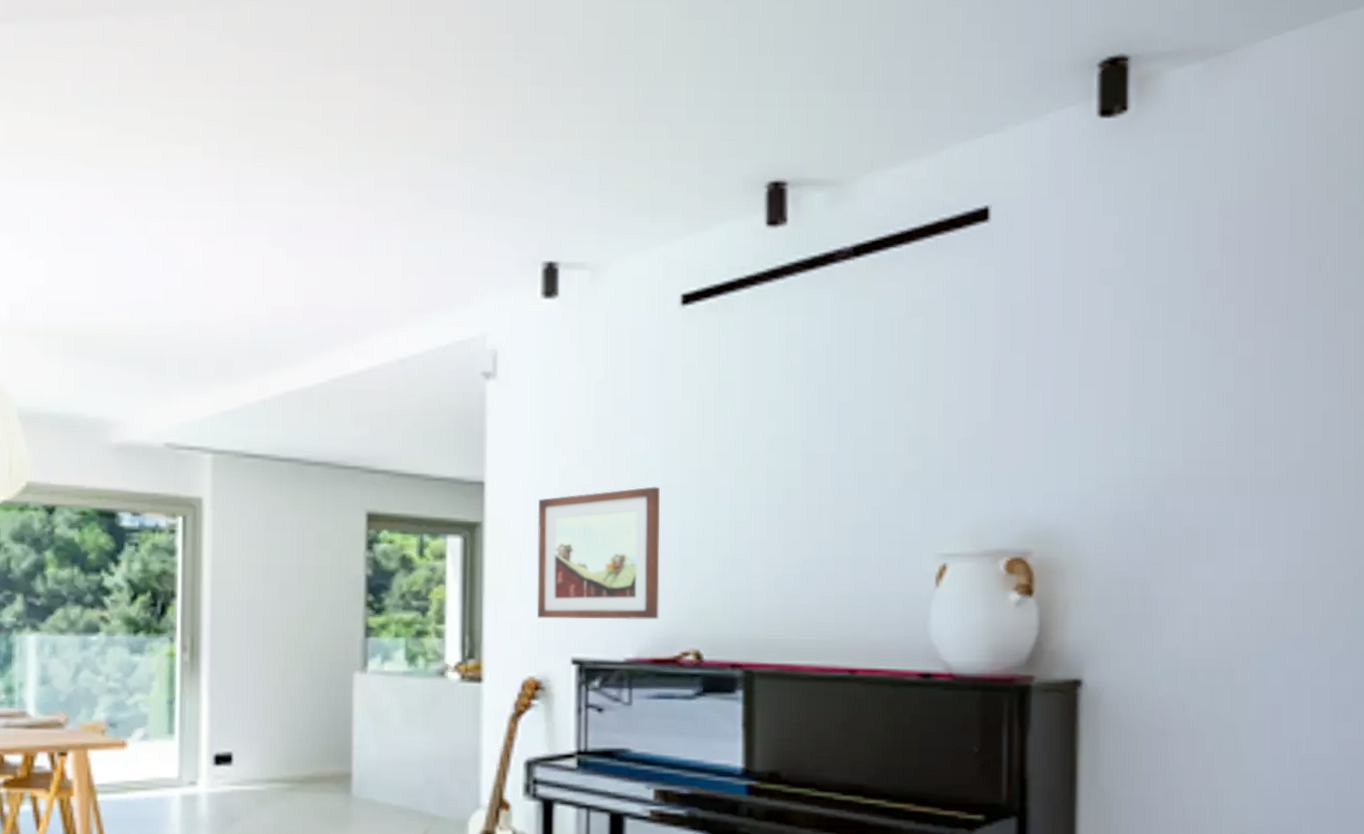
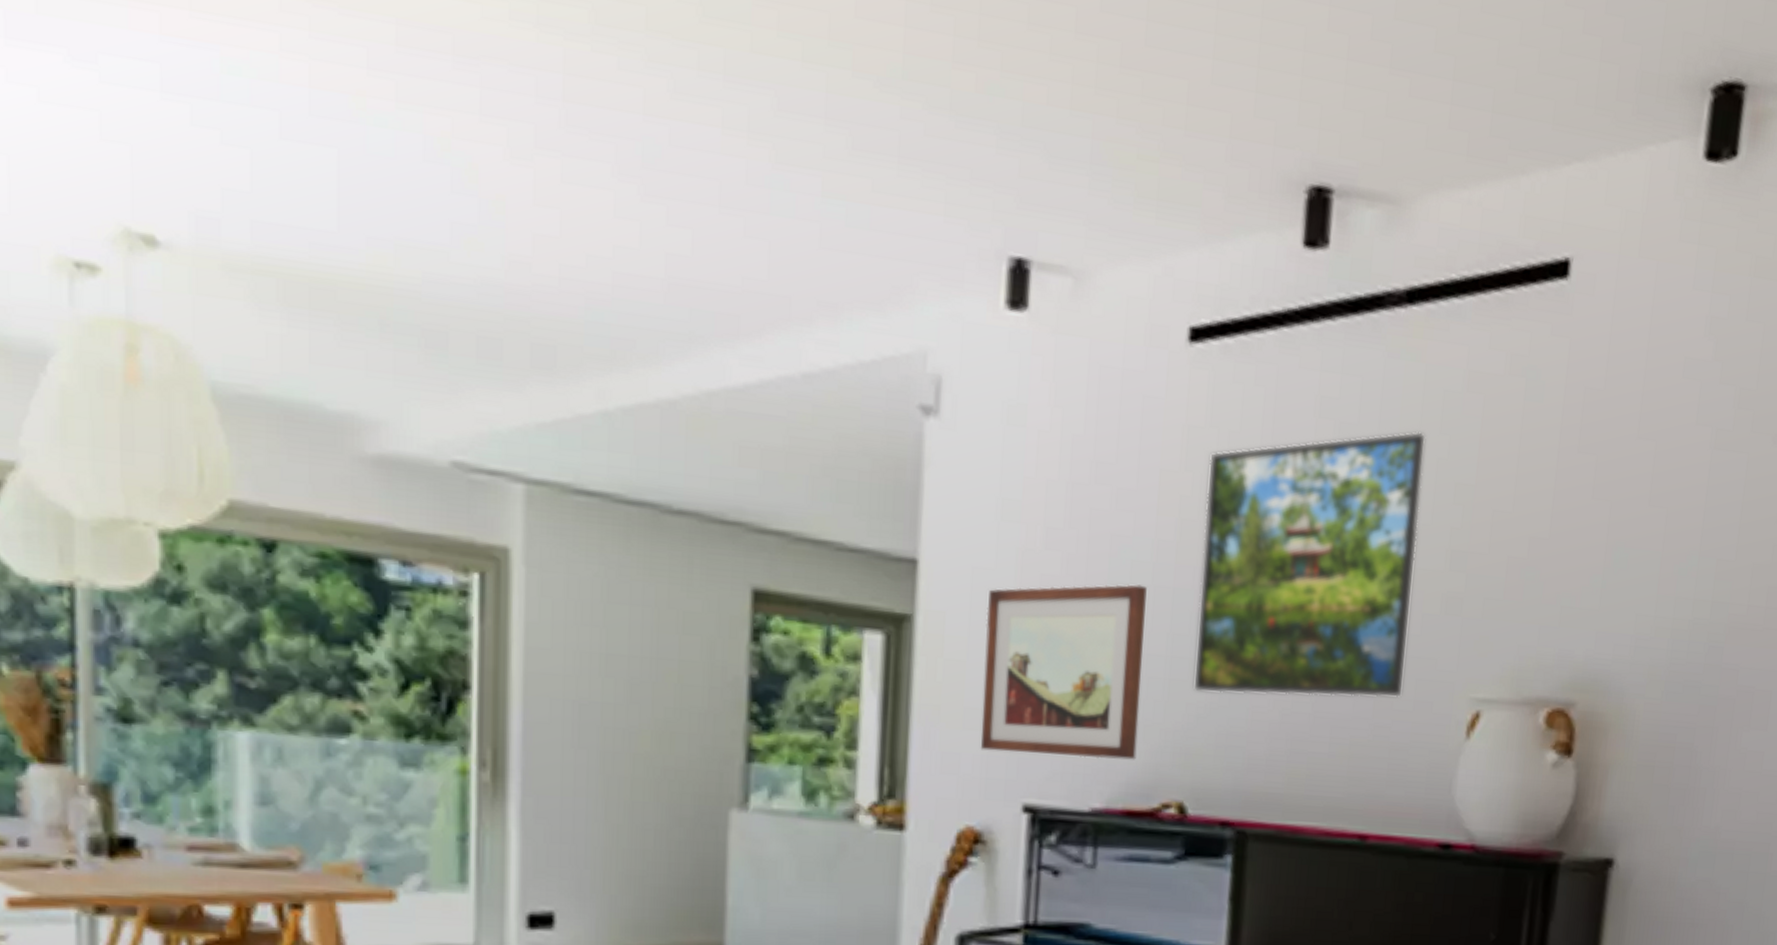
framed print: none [701,351,879,564] -> present [1192,431,1426,698]

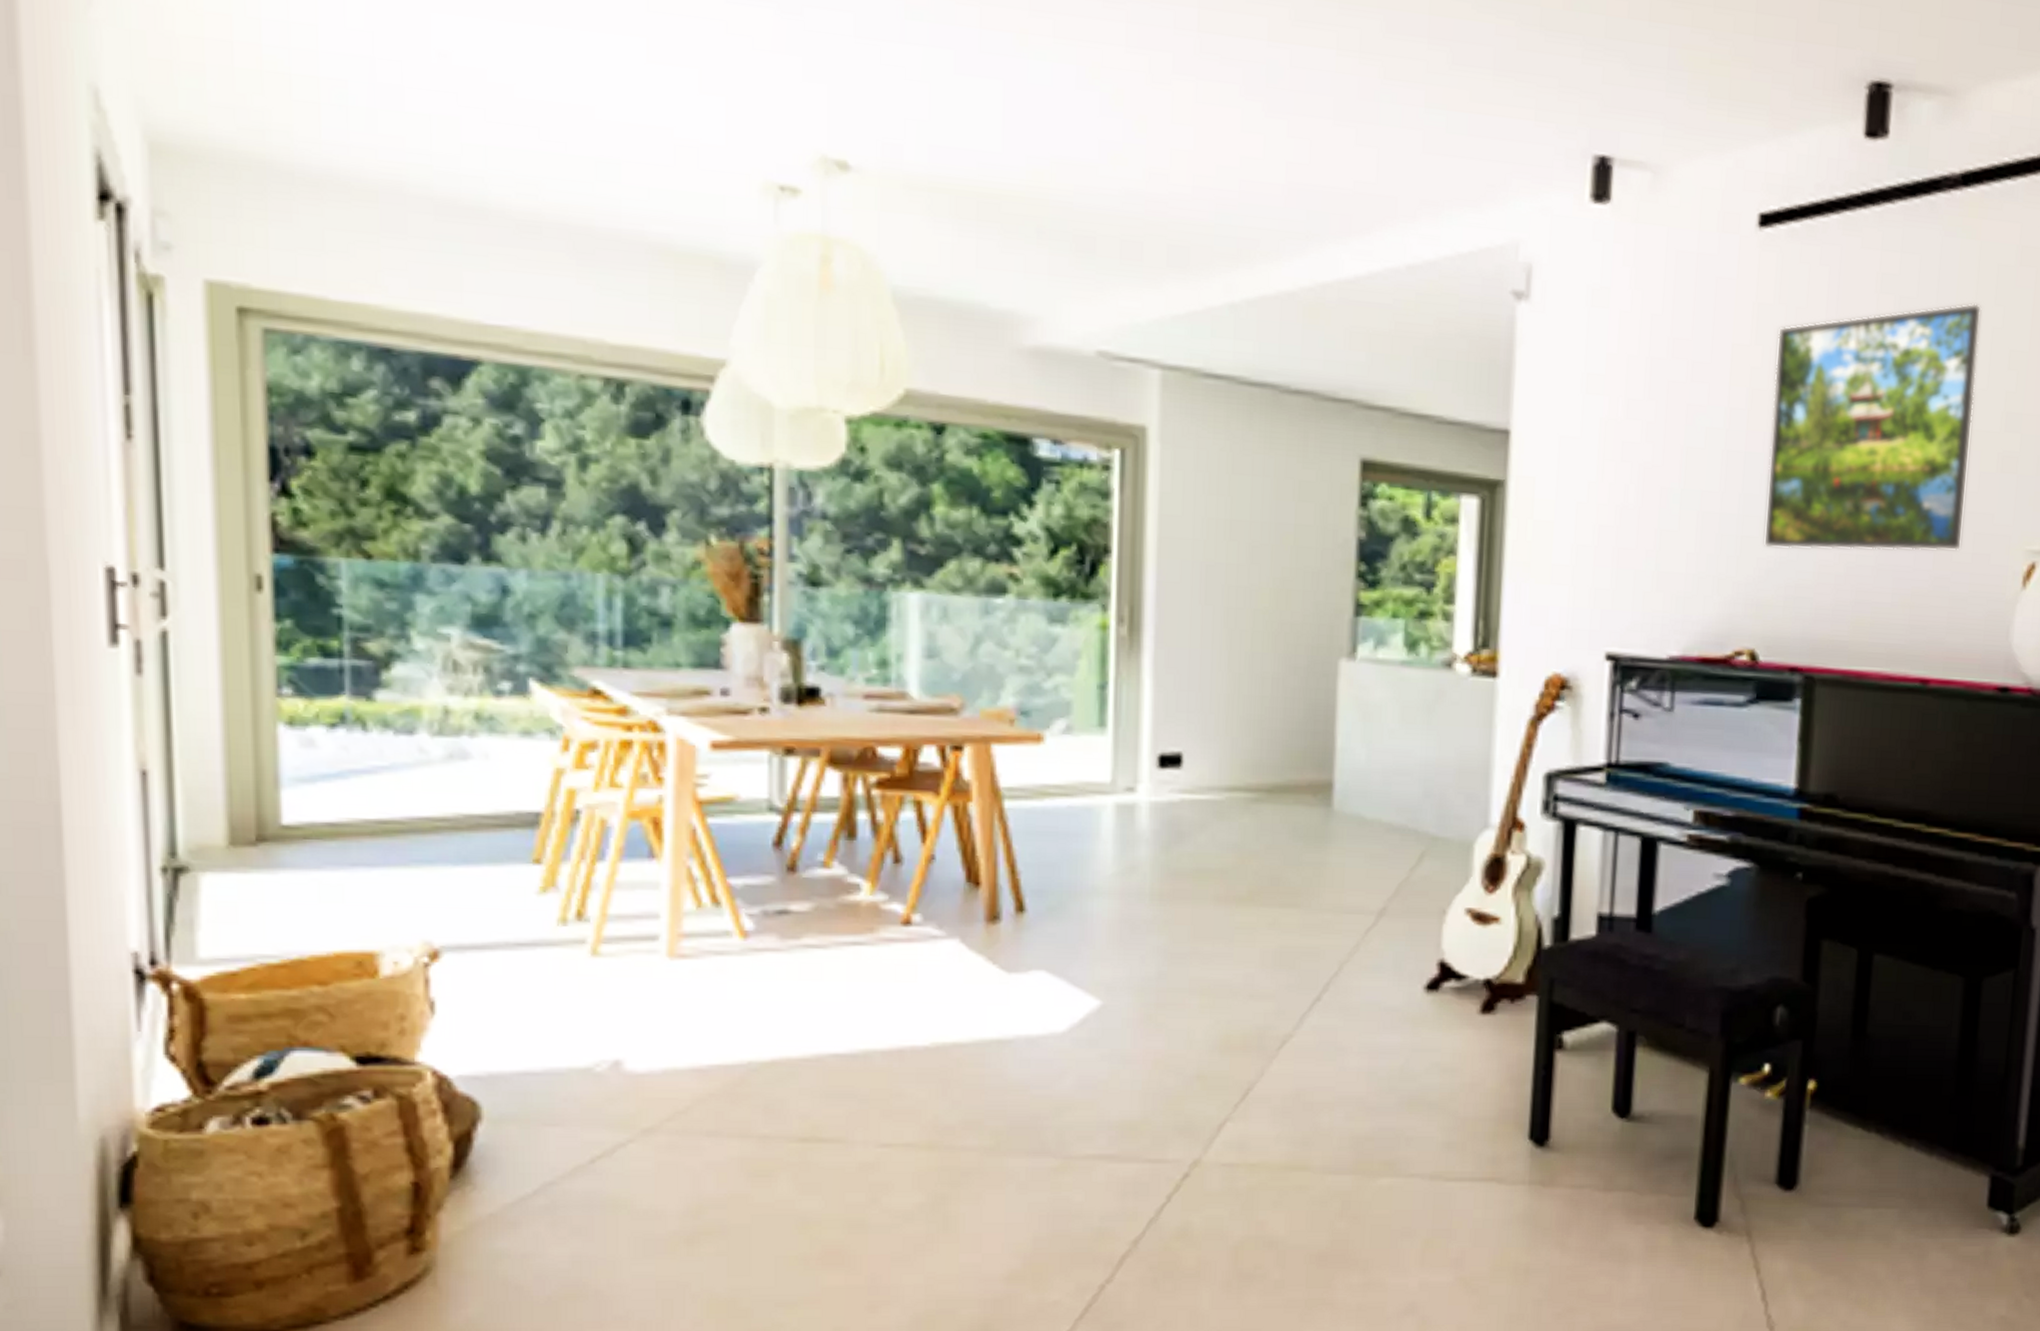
wall art: present [980,584,1147,760] -> none [1567,449,1720,611]

